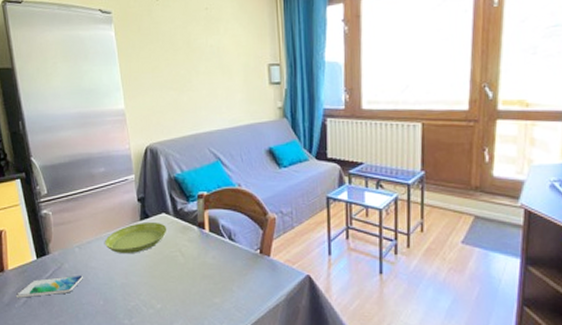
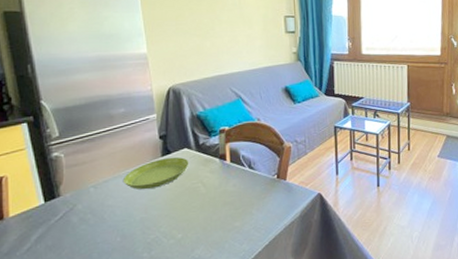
smartphone: present [15,275,83,298] -> none [17,214,98,245]

